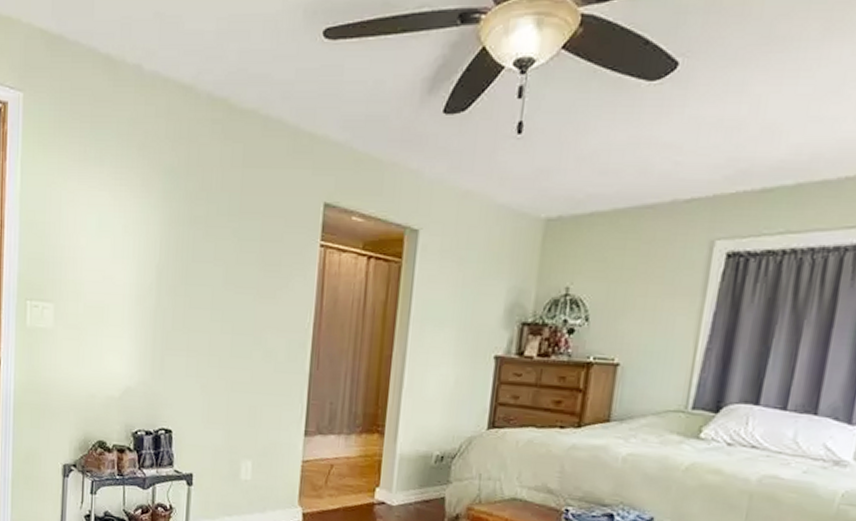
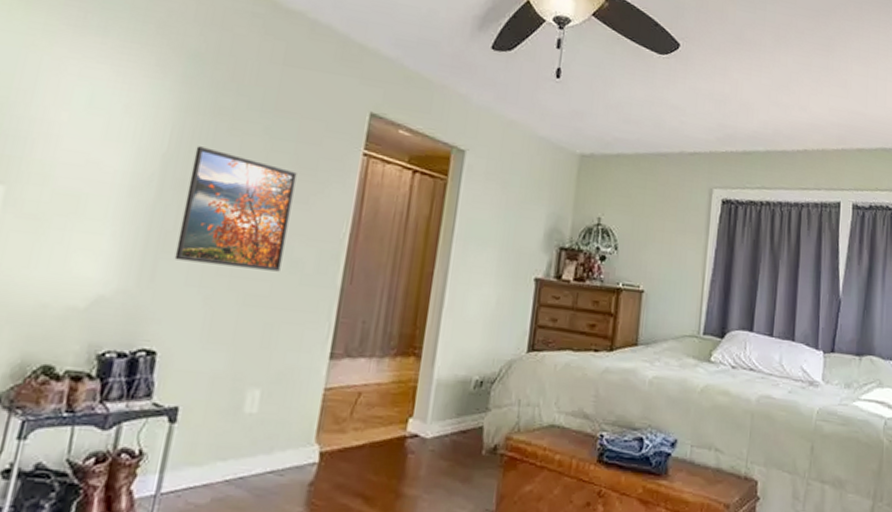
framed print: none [176,255,264,361] -> present [174,146,297,272]

